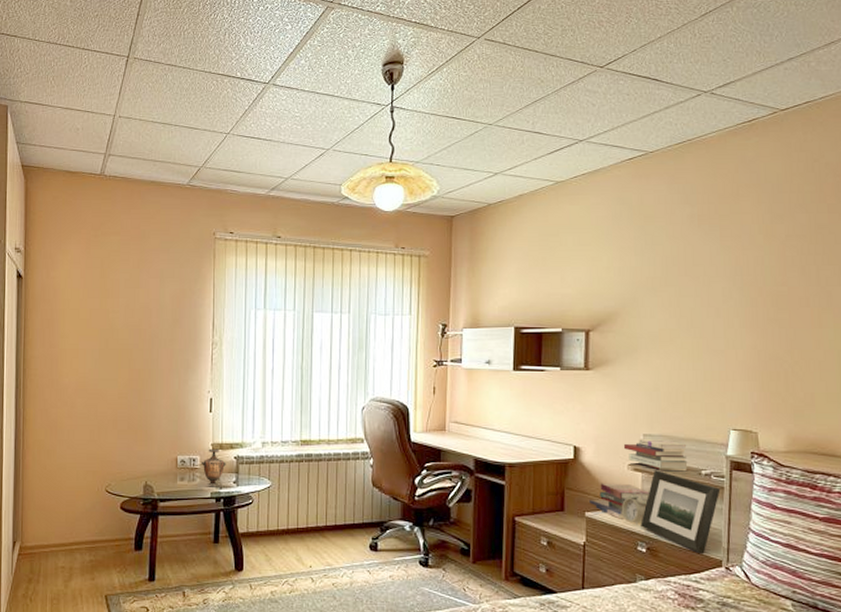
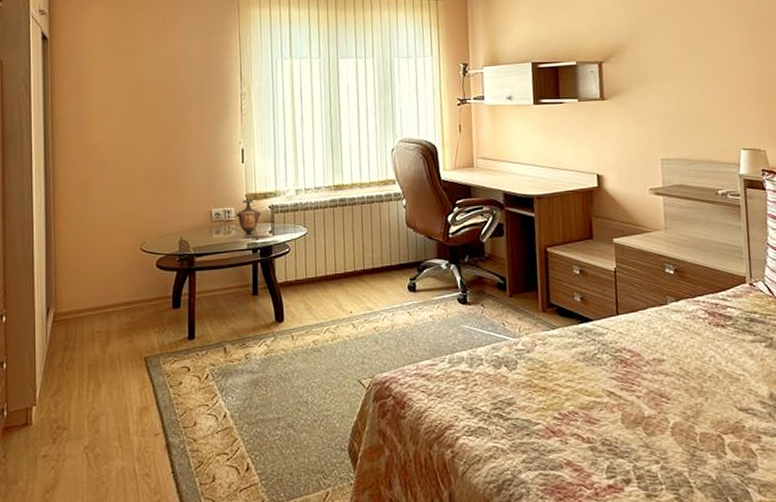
books: present [589,483,649,519] -> none [616,207,672,243]
alarm clock: present [621,491,648,525] -> none [646,214,671,248]
books: present [623,438,688,472] -> none [643,162,705,193]
picture frame: present [640,470,721,554] -> none [666,192,738,272]

